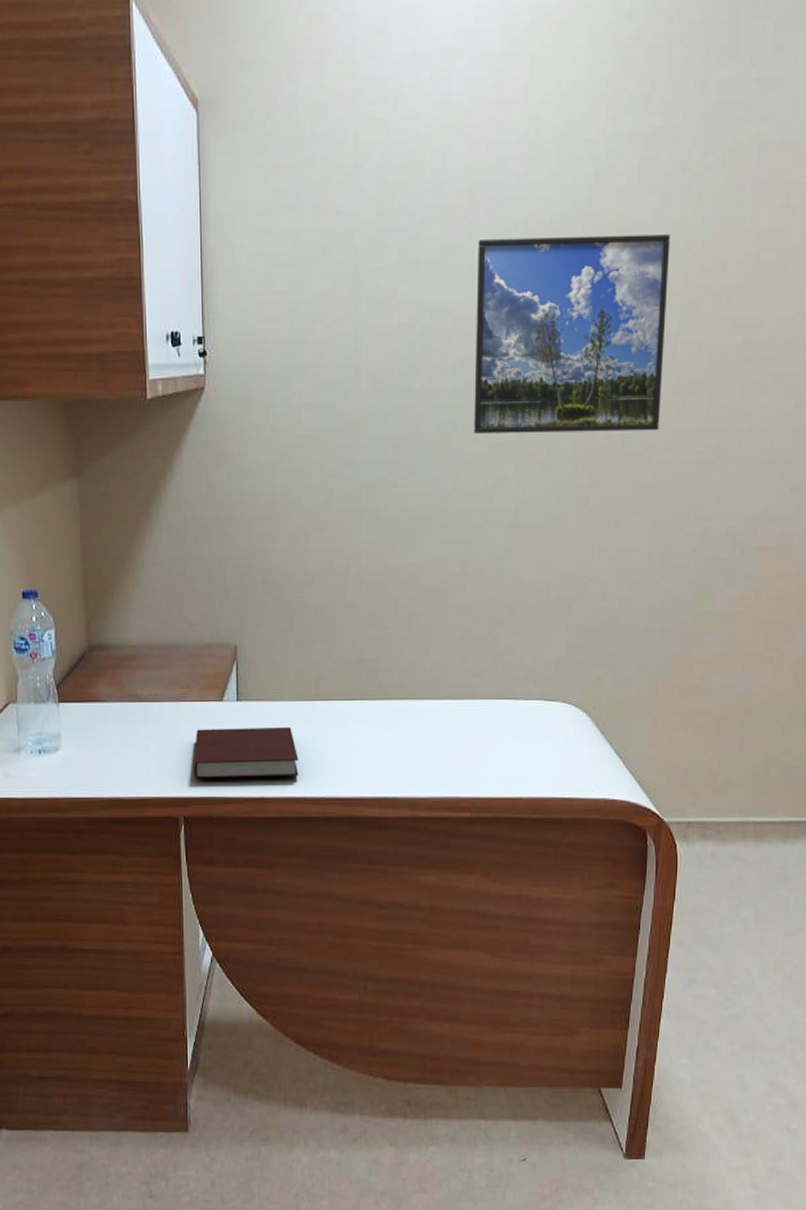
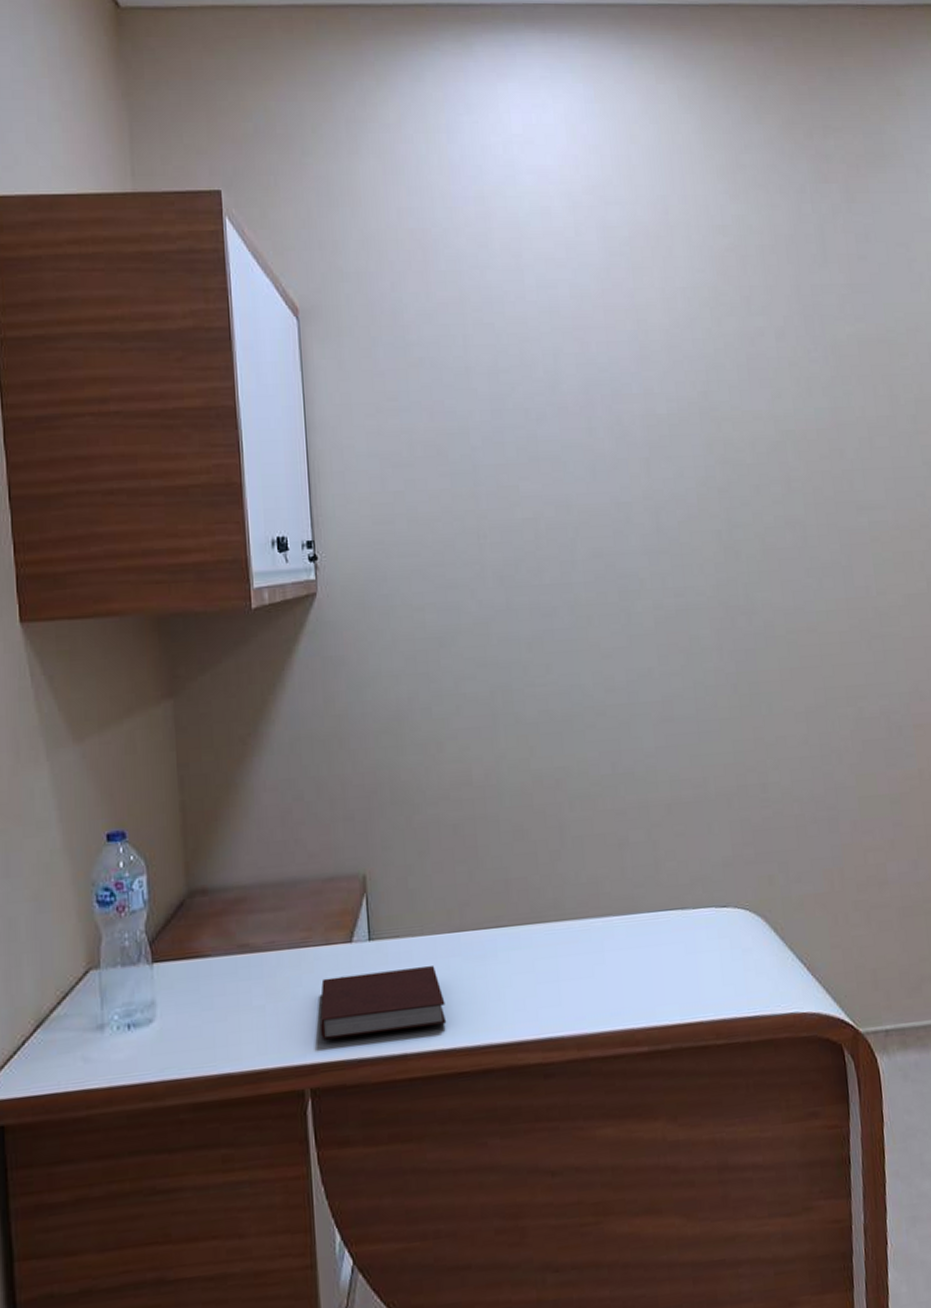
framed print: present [474,235,671,433] -> none [597,425,800,626]

